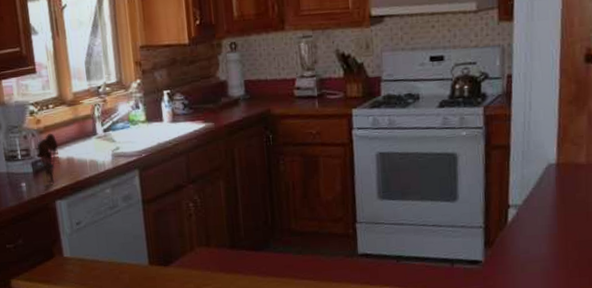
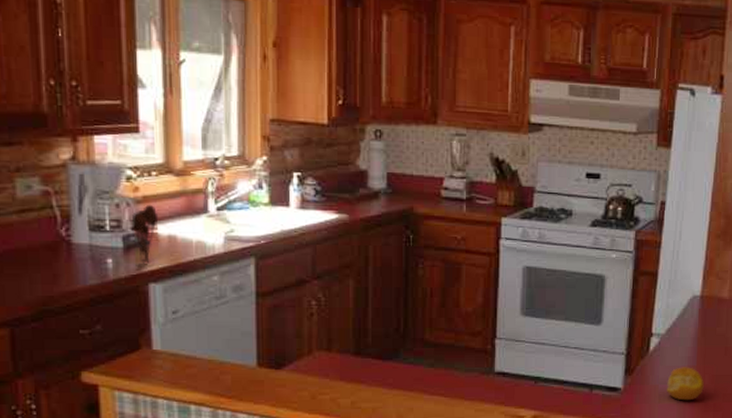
fruit: none [528,235,567,269] -> present [667,367,704,401]

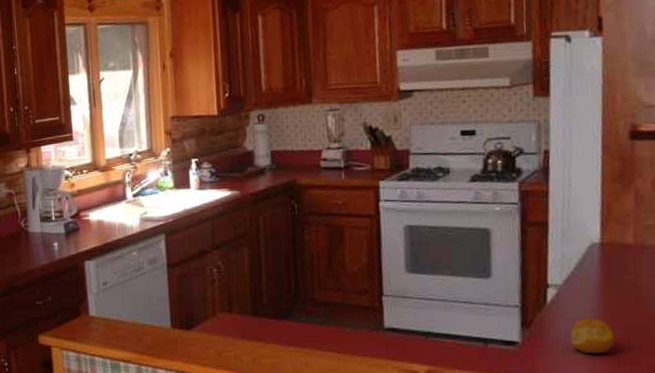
utensil holder: present [131,204,159,262] -> none [70,196,90,244]

